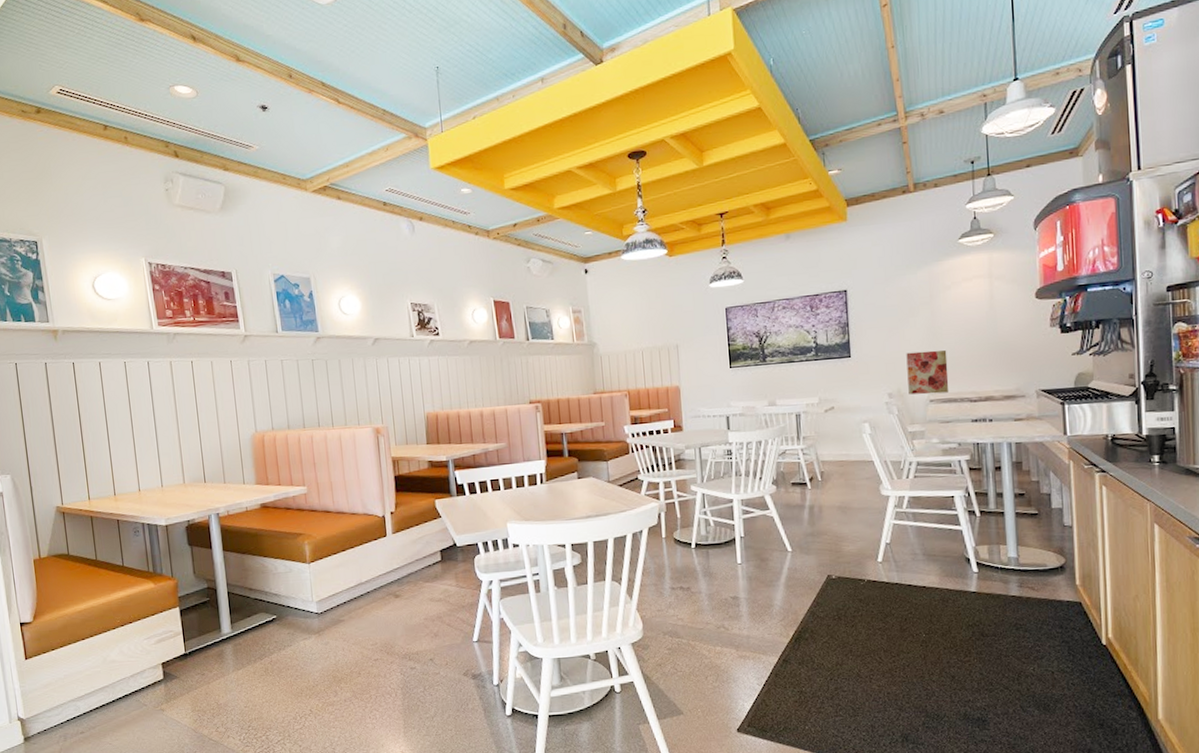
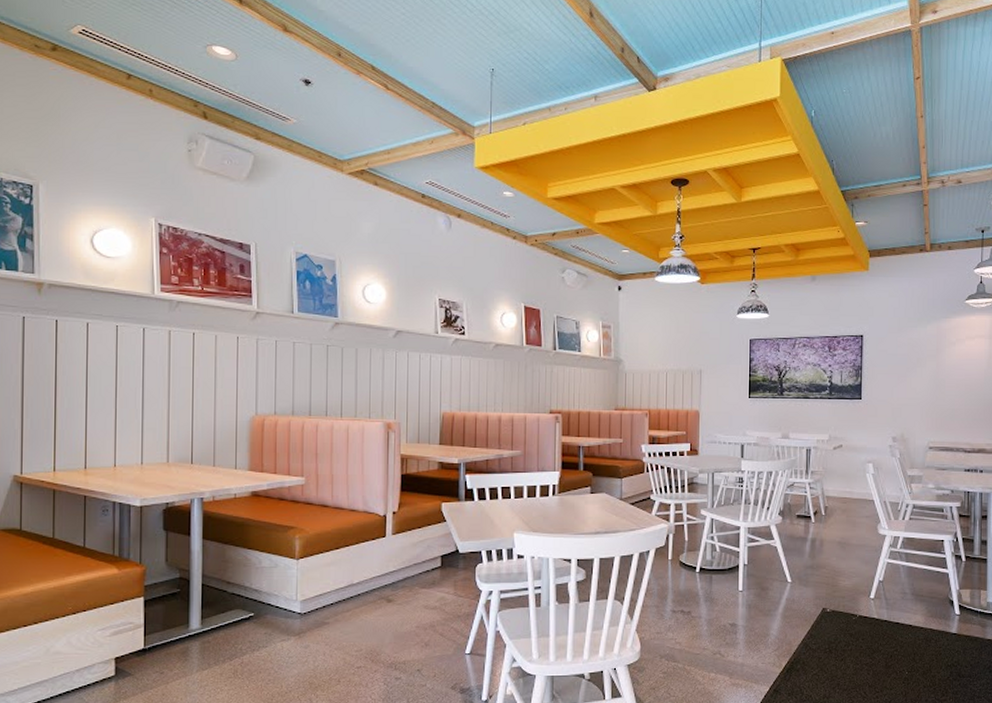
wall art: present [906,350,949,395] -> none [911,400,948,442]

